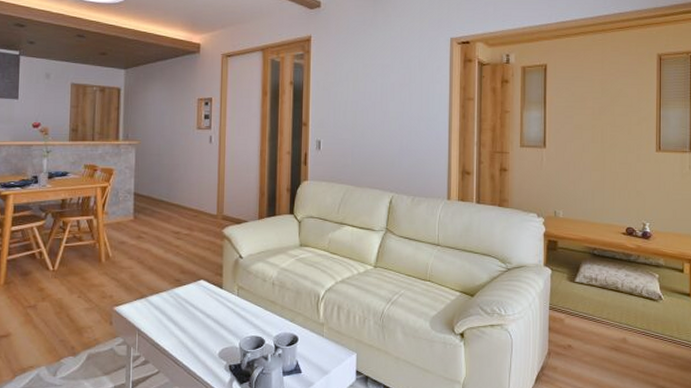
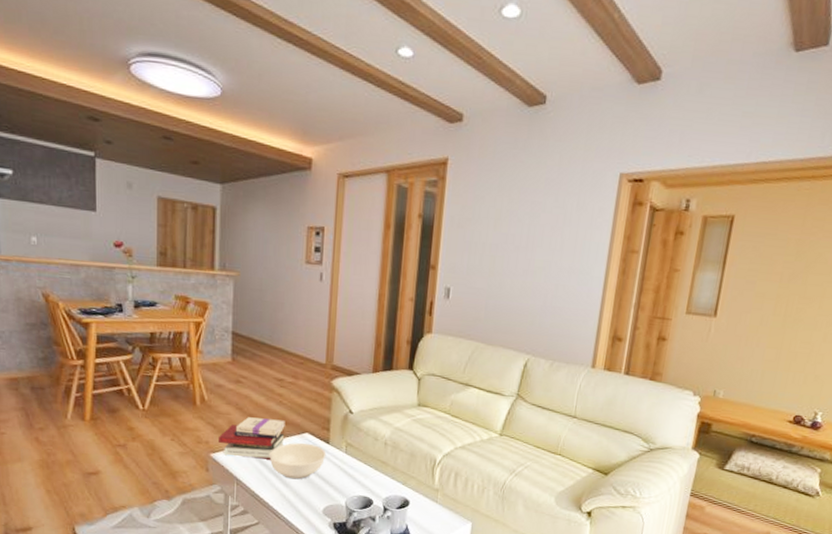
books: none [121,269,182,308] -> present [217,417,285,460]
bowl: none [168,289,220,325] -> present [269,443,327,480]

